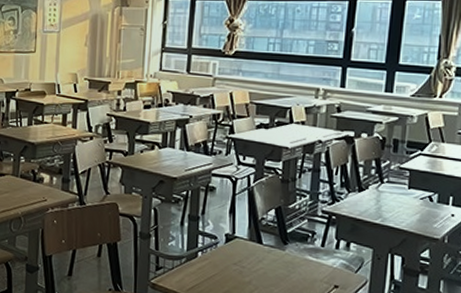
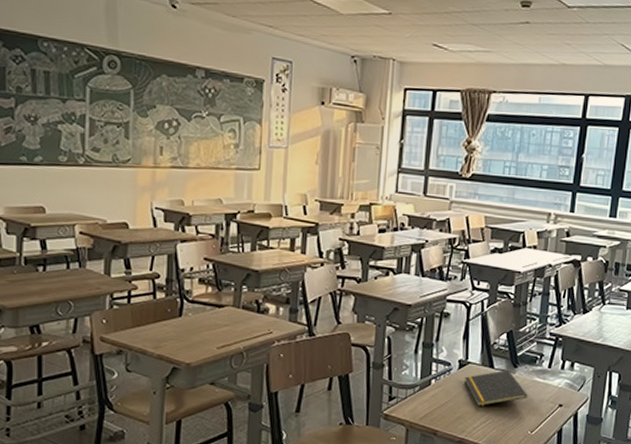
notepad: none [232,246,299,282] -> present [464,369,527,406]

